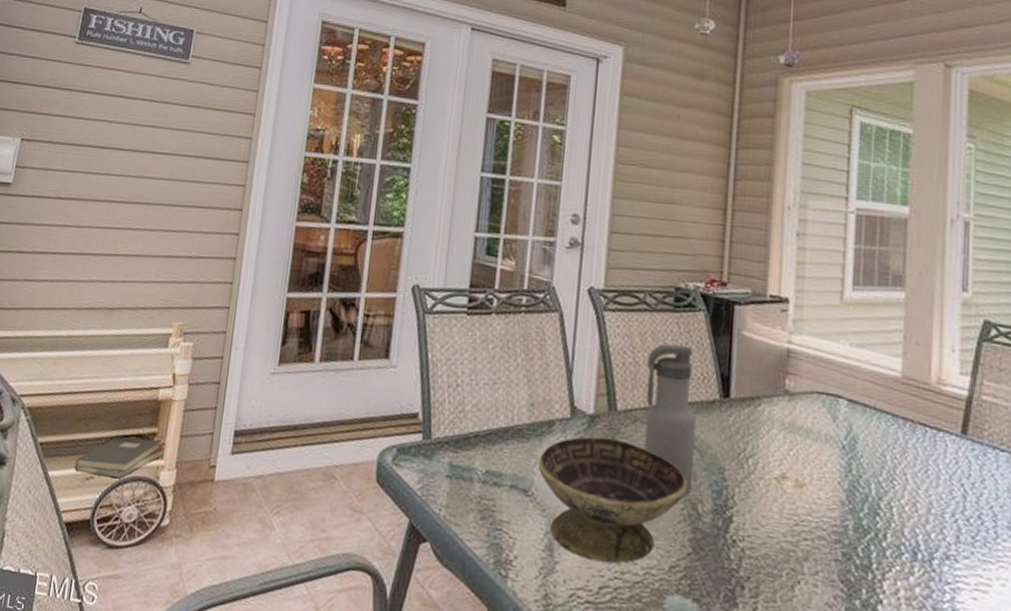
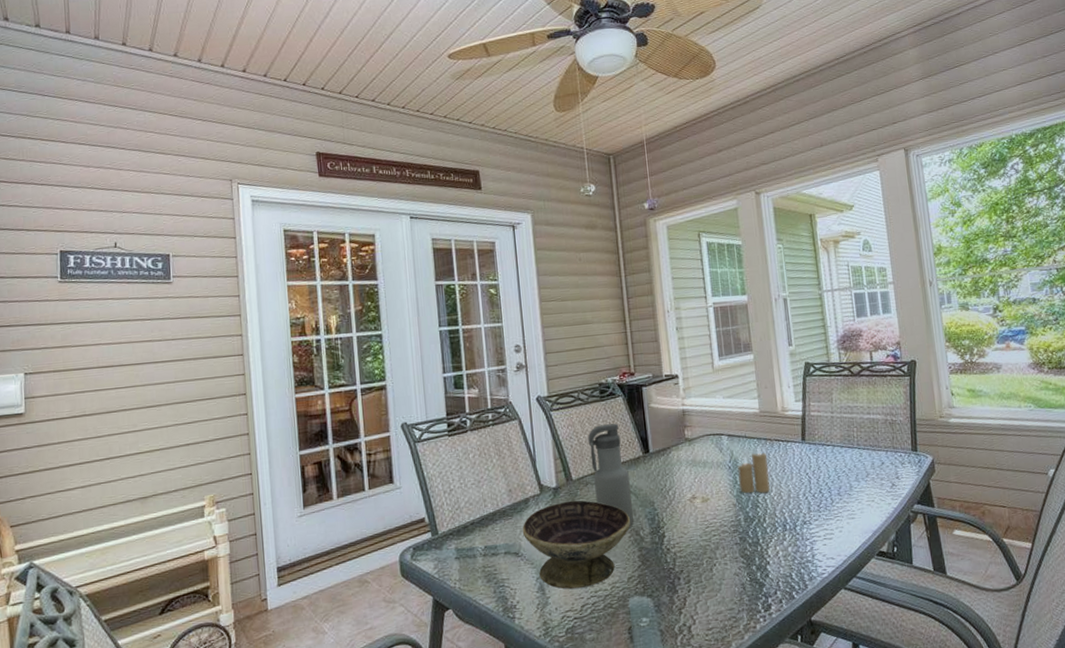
hardback book: present [75,436,165,479] -> none [141,591,220,635]
candle: none [853,428,904,498] -> present [737,448,770,494]

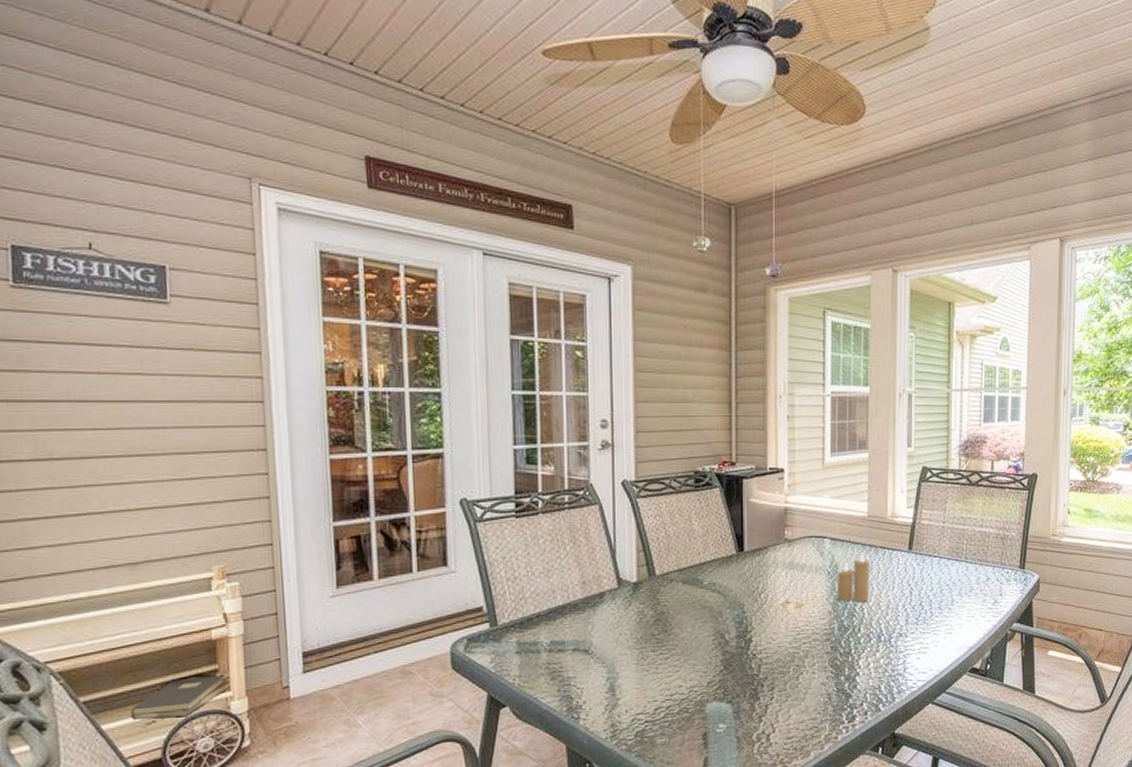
hardback book: none [141,591,220,635] -> present [131,675,231,720]
decorative bowl: present [522,500,631,589] -> none [594,597,717,691]
water bottle: present [587,423,634,528] -> none [677,517,719,630]

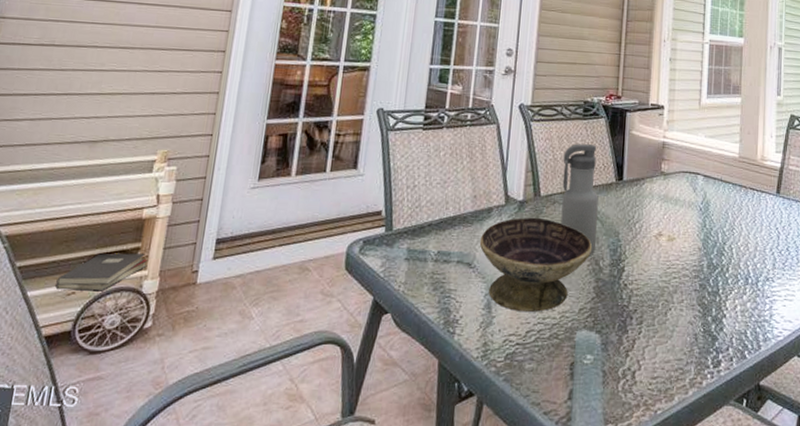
decorative bowl: none [594,597,717,691] -> present [479,217,593,312]
water bottle: none [677,517,719,630] -> present [560,144,599,255]
candle: present [836,554,870,602] -> none [707,193,740,242]

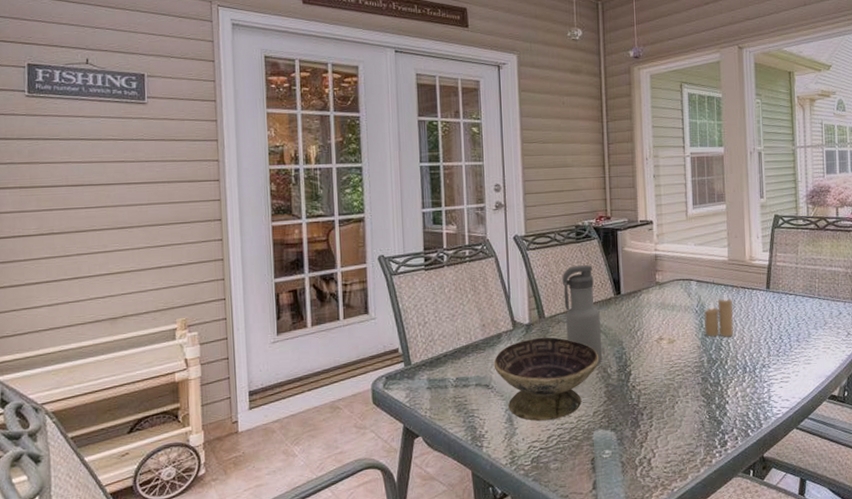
hardback book: present [55,253,148,292] -> none [109,413,190,453]
candle: none [707,193,740,242] -> present [703,294,733,337]

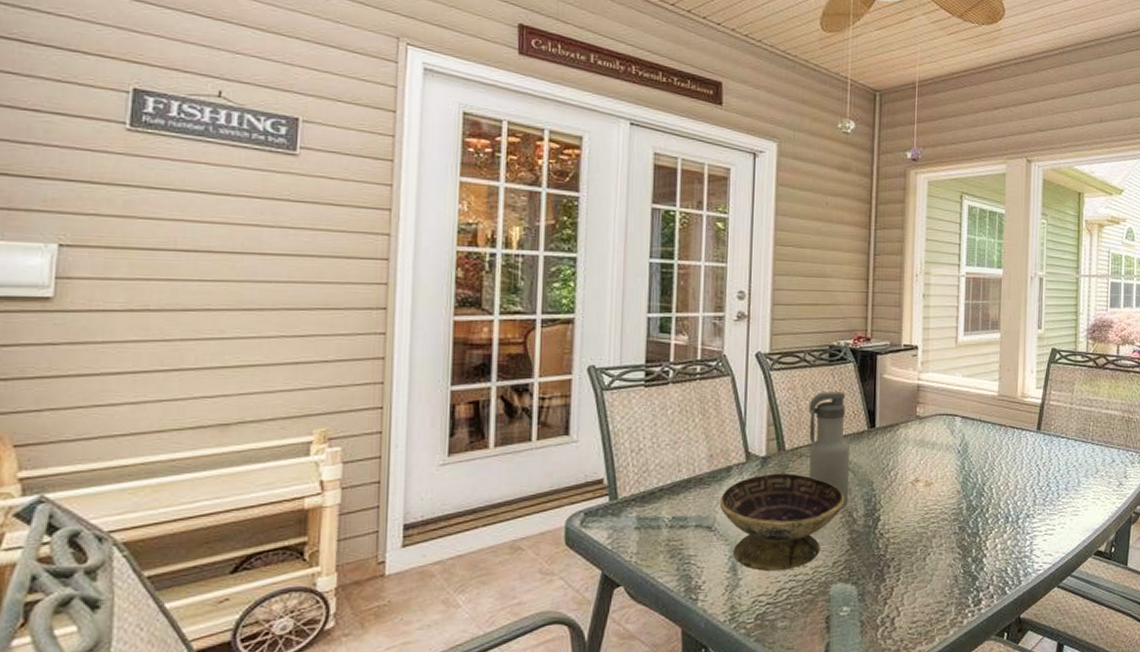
candle: present [703,294,733,337] -> none [965,433,1000,482]

